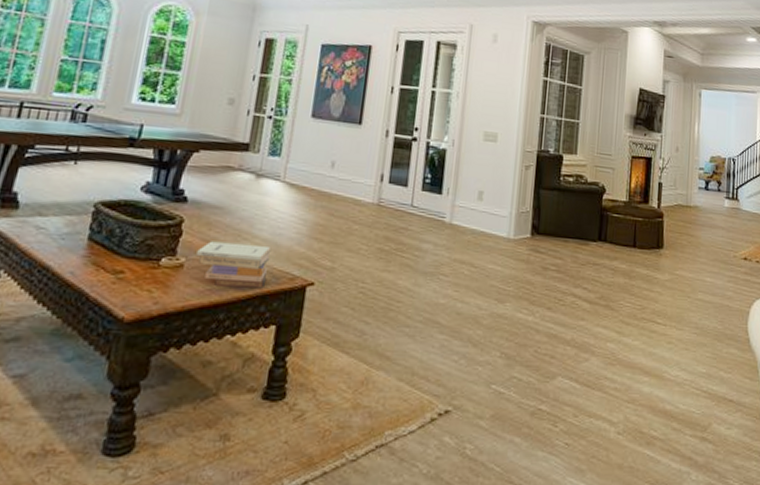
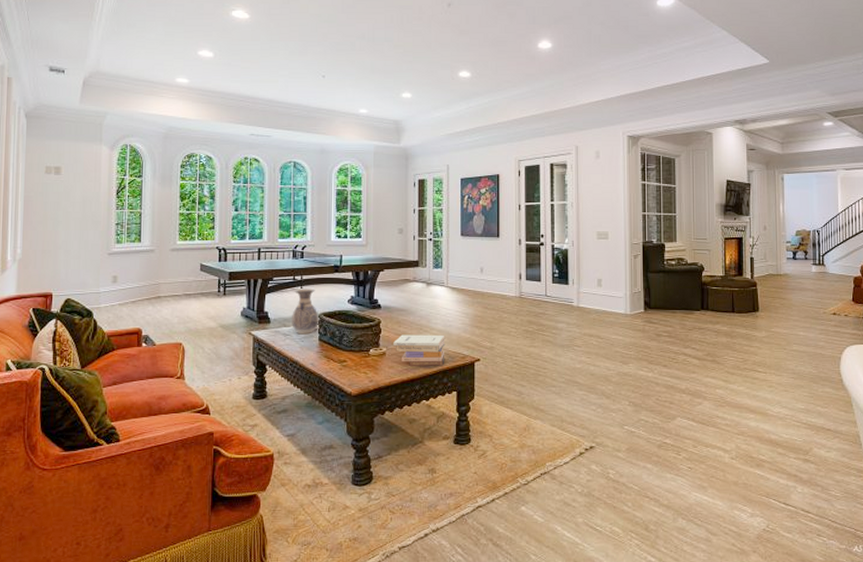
vase: none [50,164,96,230] -> present [292,289,319,335]

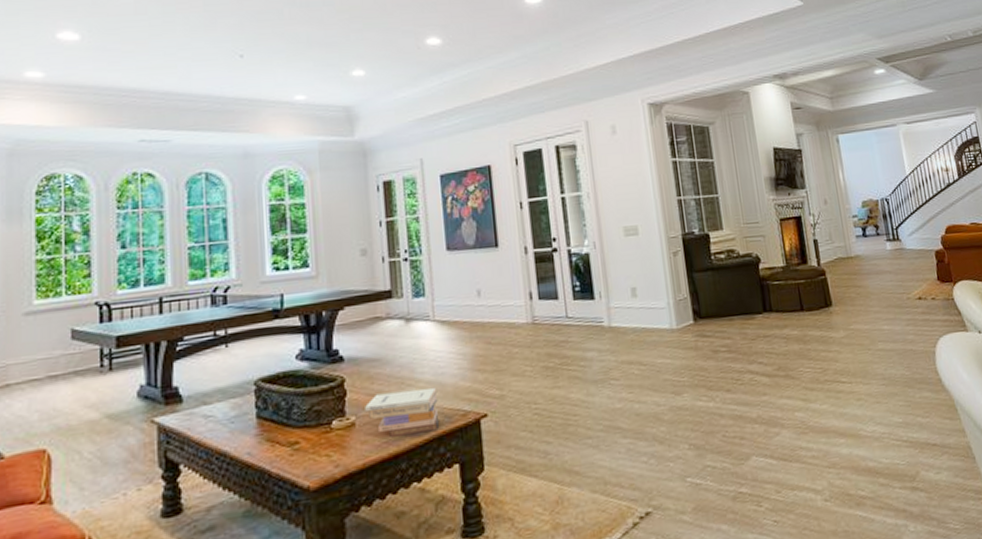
vase: present [292,289,319,335] -> none [214,345,255,414]

